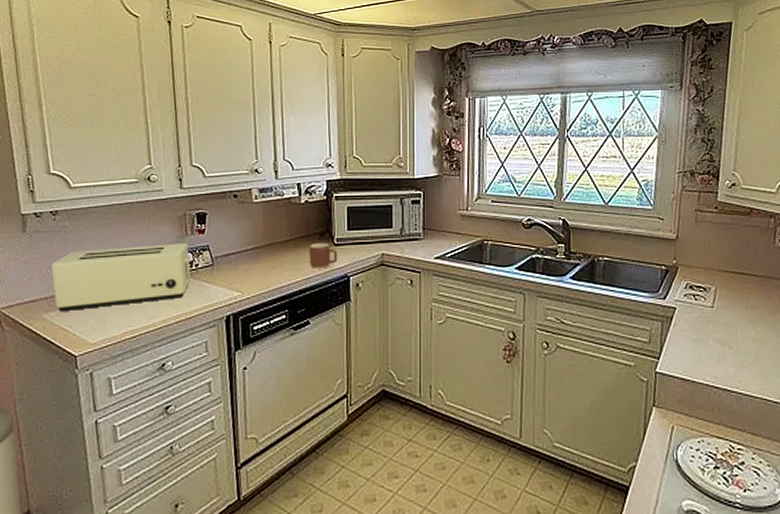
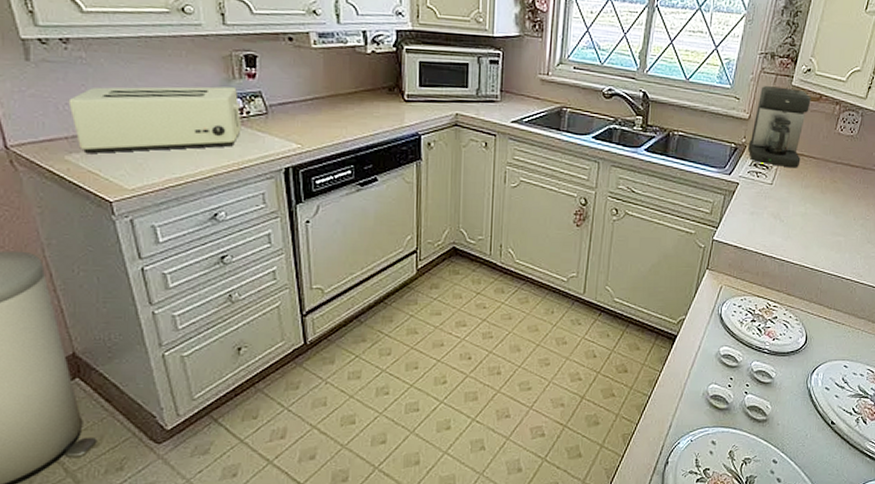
mug: present [308,242,338,269] -> none [375,97,408,125]
coffee maker: none [679,204,742,288] -> present [748,86,811,168]

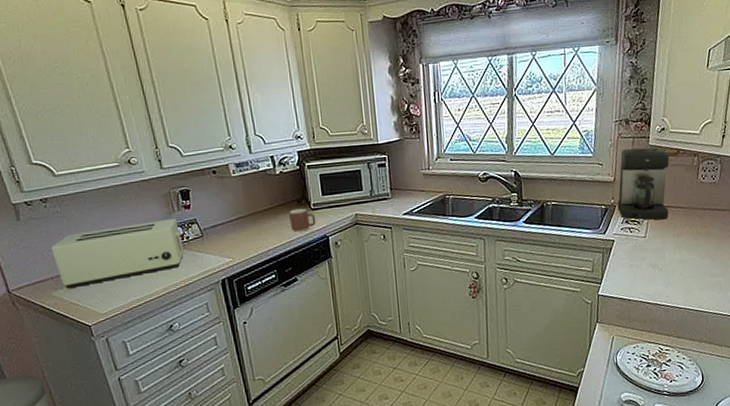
mug: none [375,97,408,125] -> present [288,208,316,232]

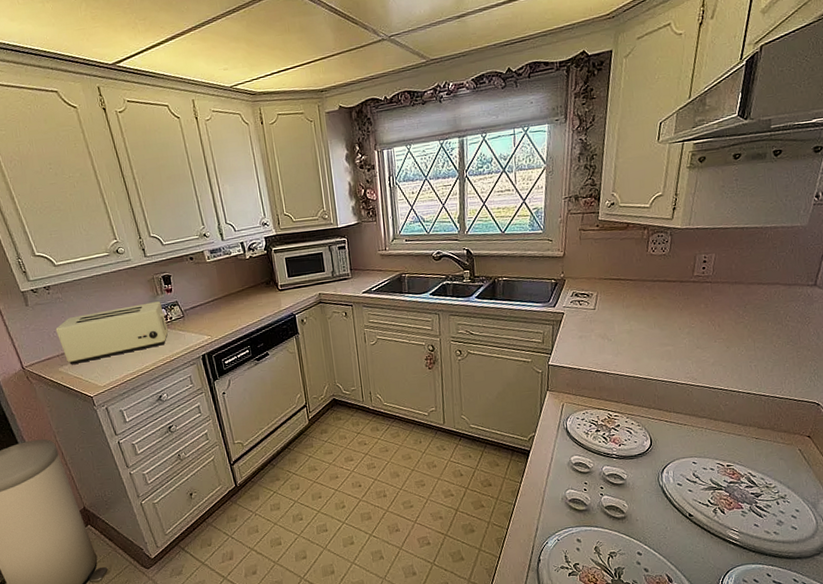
mug: present [288,208,316,232] -> none [258,289,284,311]
coffee maker: present [617,148,670,220] -> none [567,222,620,293]

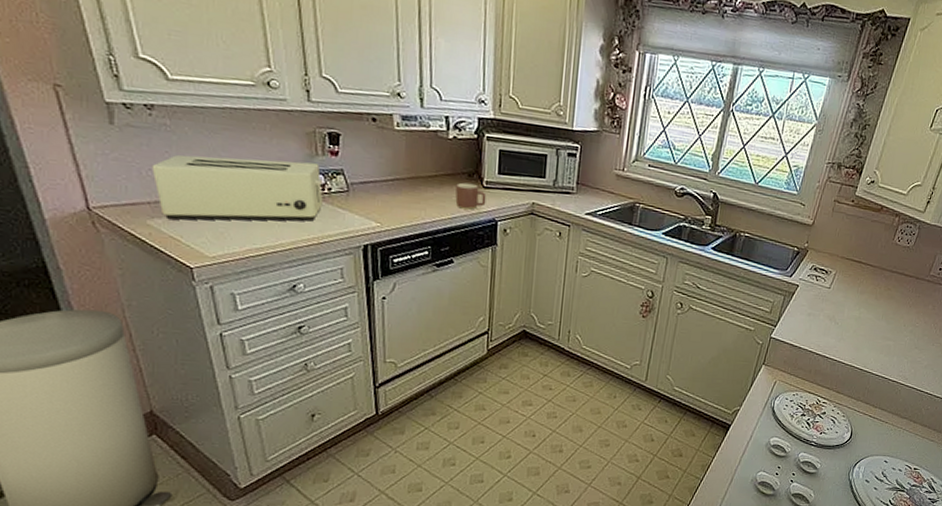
mug: none [258,289,284,311] -> present [455,182,487,210]

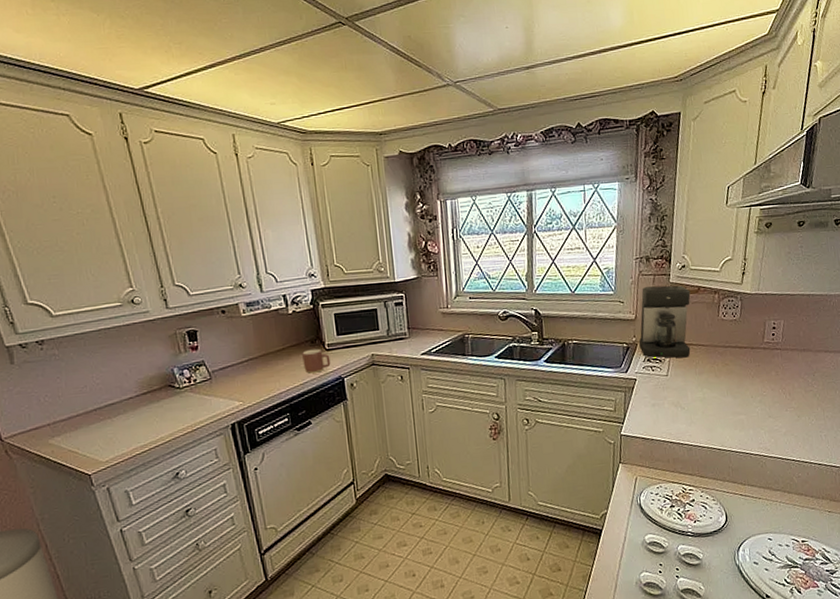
toaster: present [151,154,323,221] -> none [47,360,191,435]
coffee maker: none [809,194,873,274] -> present [638,285,691,358]

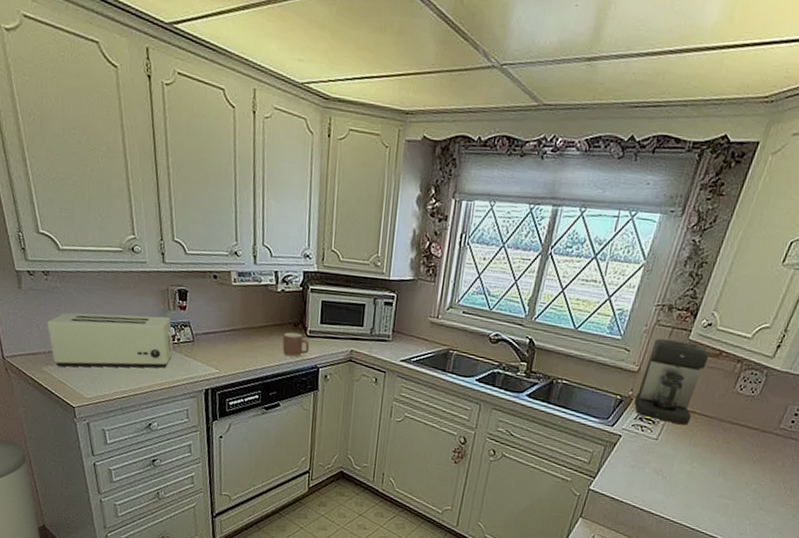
toaster: none [47,360,191,435] -> present [47,312,173,368]

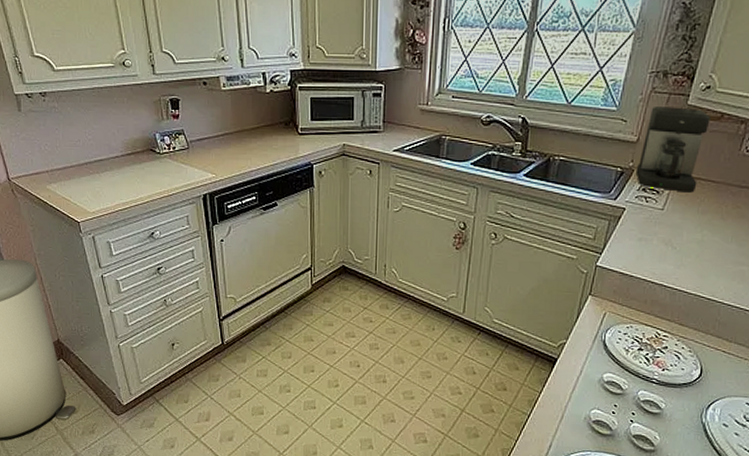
toaster: present [47,312,173,368] -> none [47,127,170,183]
mug: present [282,332,310,357] -> none [274,131,302,156]

